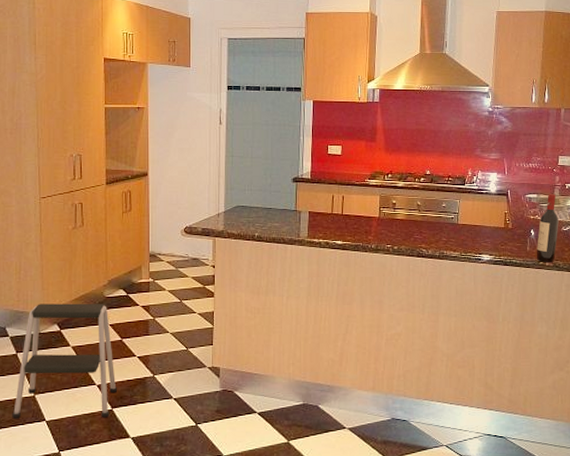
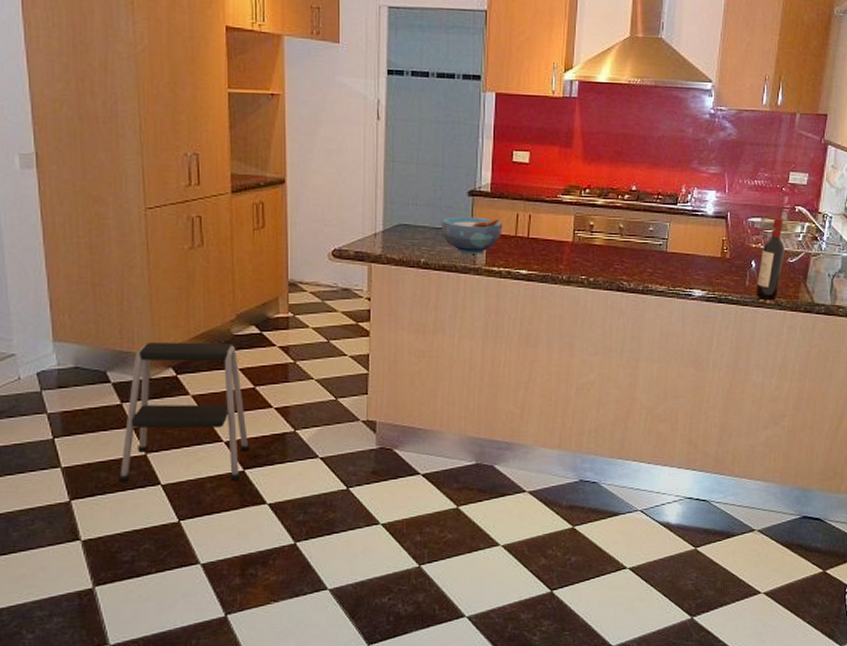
bowl: none [271,198,321,229] -> present [442,216,503,254]

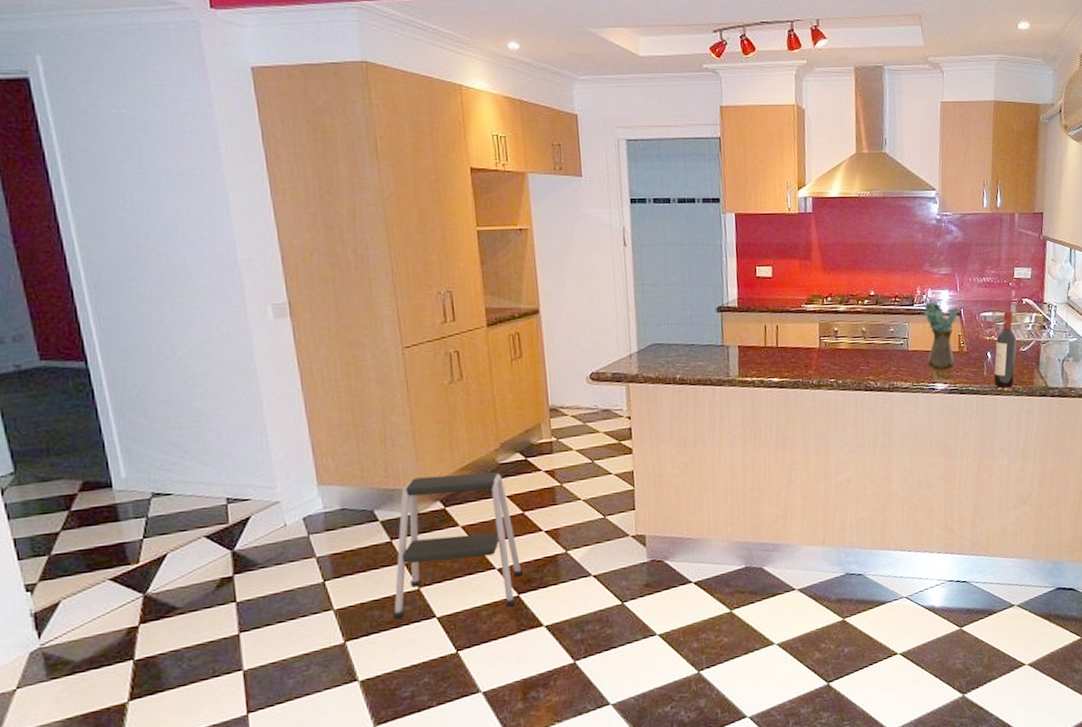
bowl: present [442,216,503,254] -> none [693,331,752,367]
vase: none [685,197,724,286] -> present [922,298,958,380]

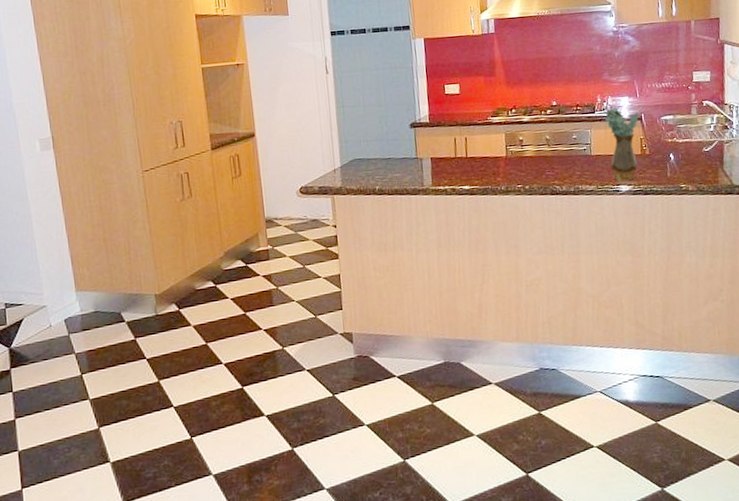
step stool: present [392,472,523,619] -> none [137,277,246,408]
wine bottle: present [993,311,1017,388] -> none [677,113,700,187]

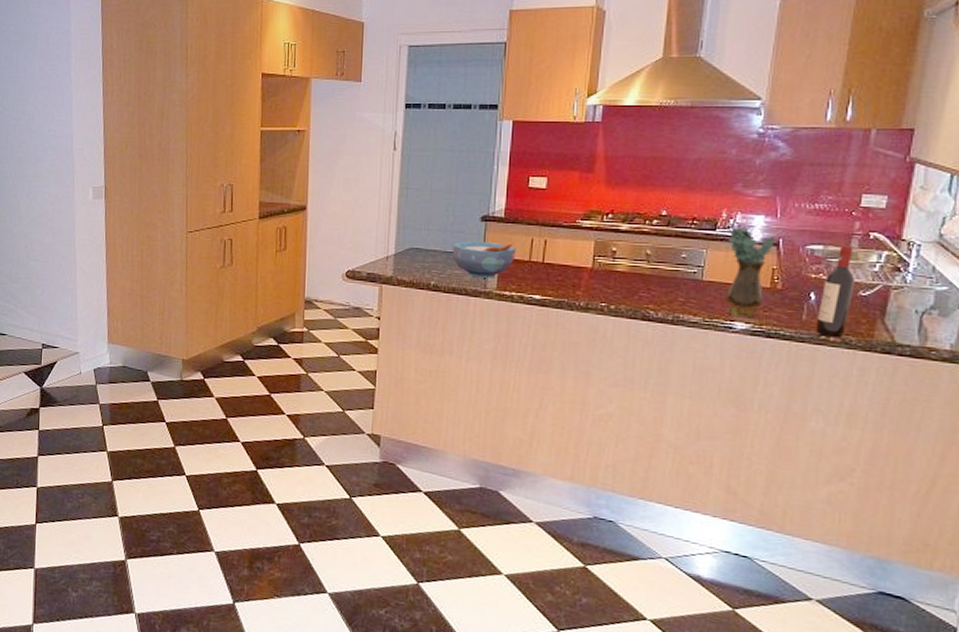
bowl: none [390,144,444,178] -> present [452,241,516,278]
wine bottle: none [677,113,700,187] -> present [815,246,855,337]

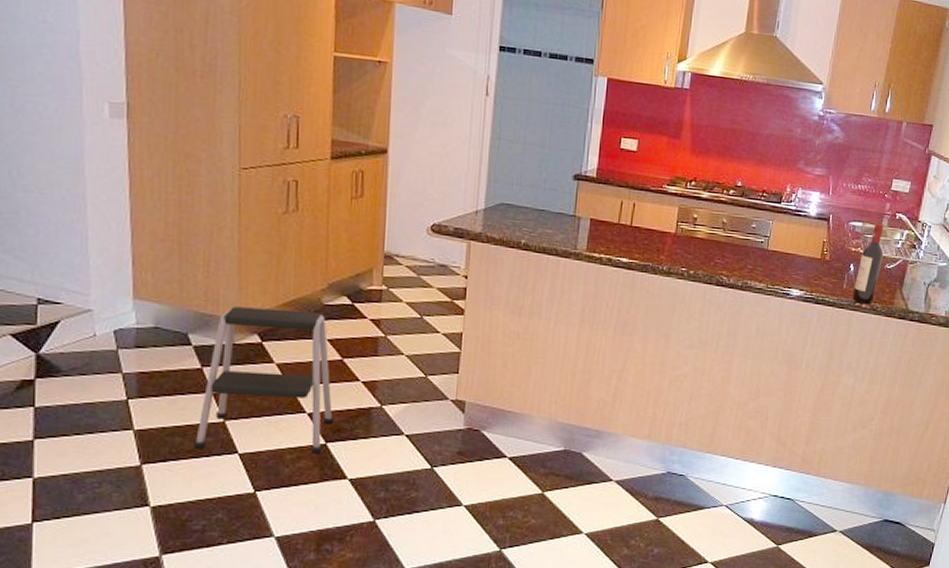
step stool: none [151,348,263,479] -> present [193,306,333,454]
bowl: present [452,241,516,278] -> none [544,199,606,239]
vase: present [725,222,775,318] -> none [785,197,827,286]

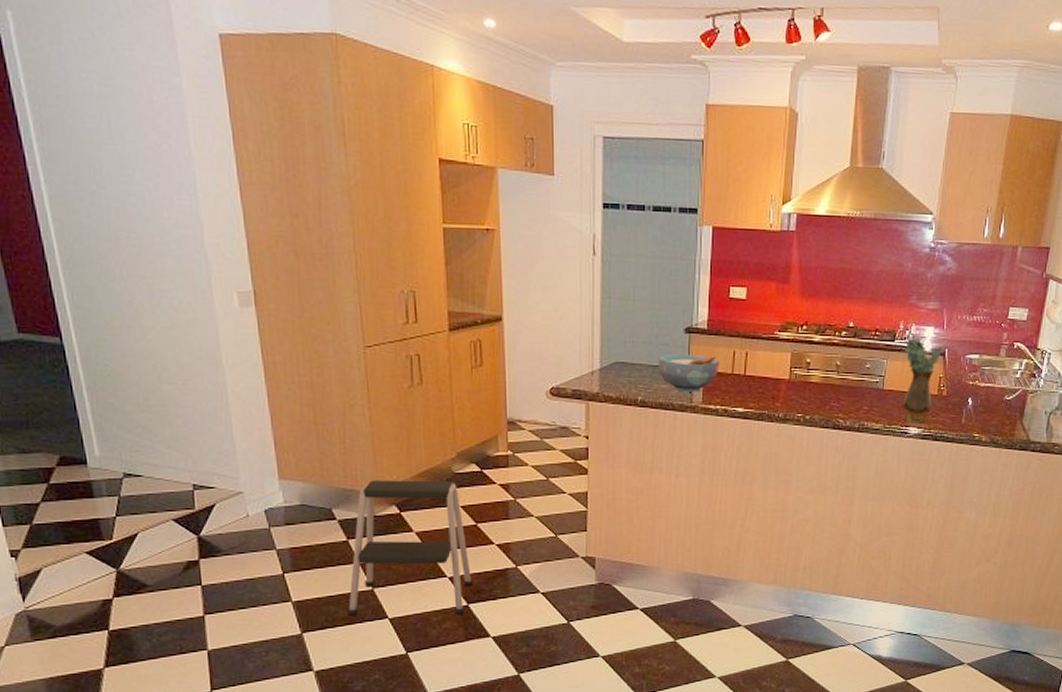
bowl: none [544,199,606,239] -> present [658,354,719,392]
vase: none [785,197,827,286] -> present [901,333,942,423]
wine bottle: present [852,224,884,304] -> none [971,355,1002,437]

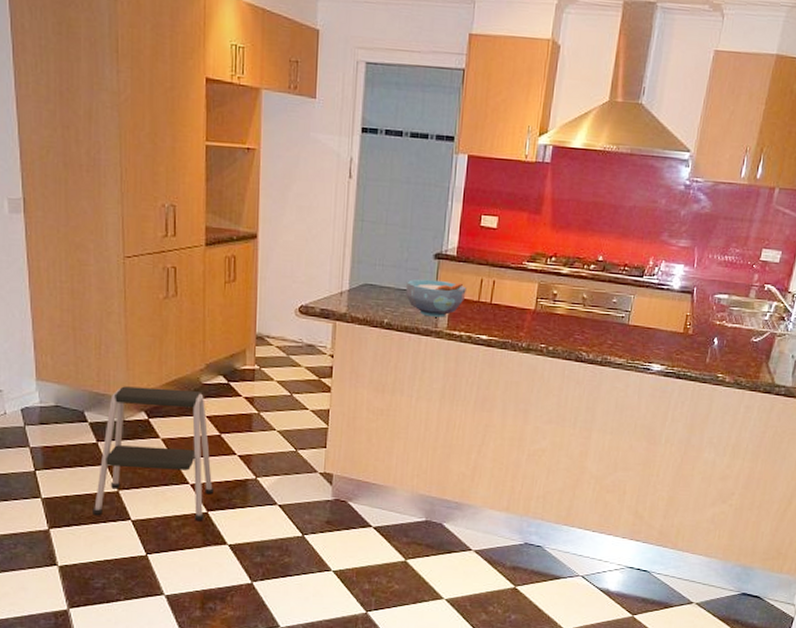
vase: present [901,333,942,423] -> none [646,270,691,361]

